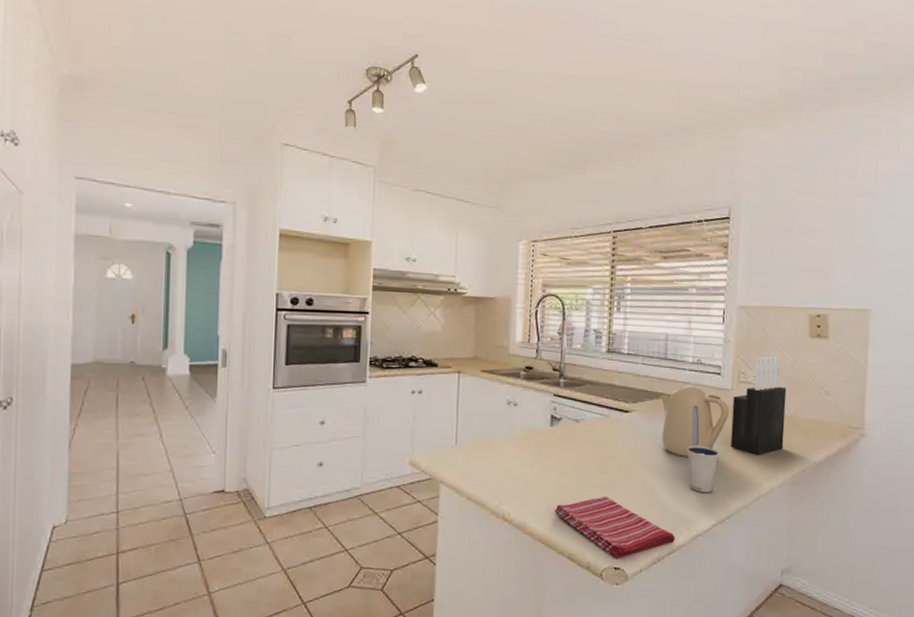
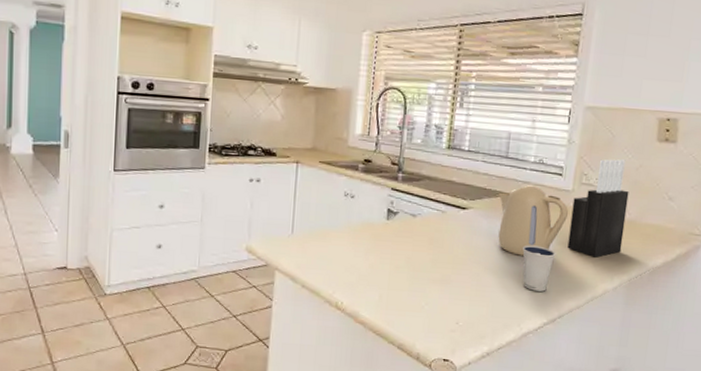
dish towel: present [555,496,675,560] -> none [387,290,506,352]

